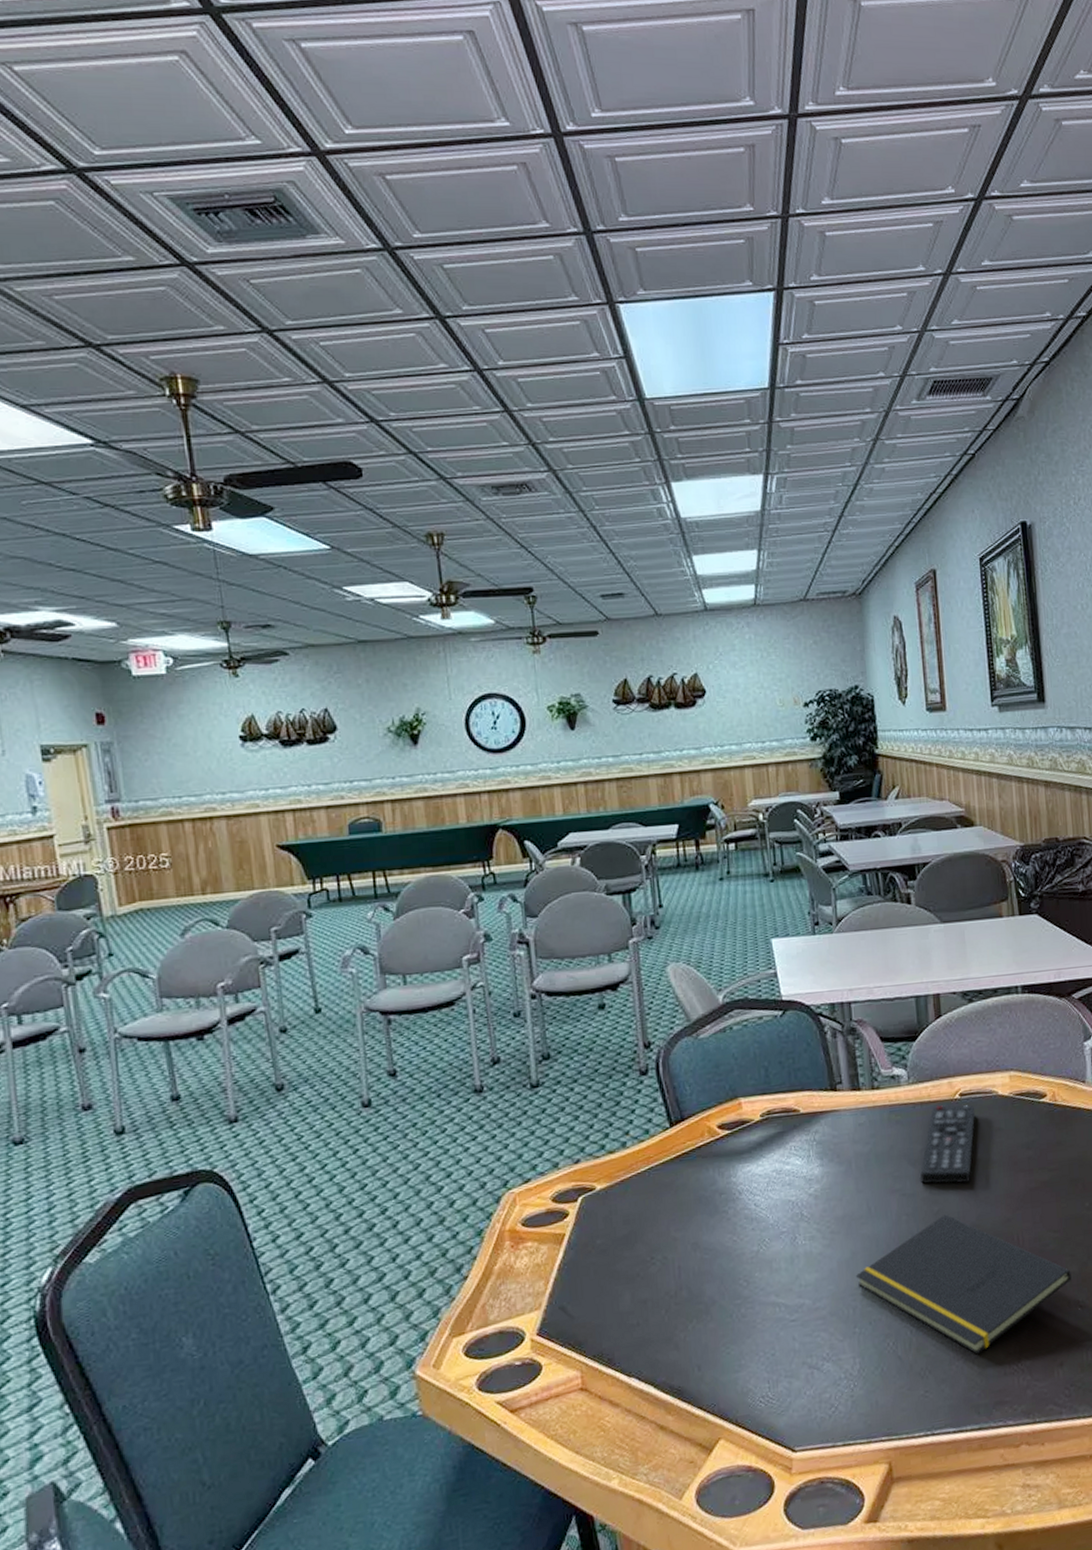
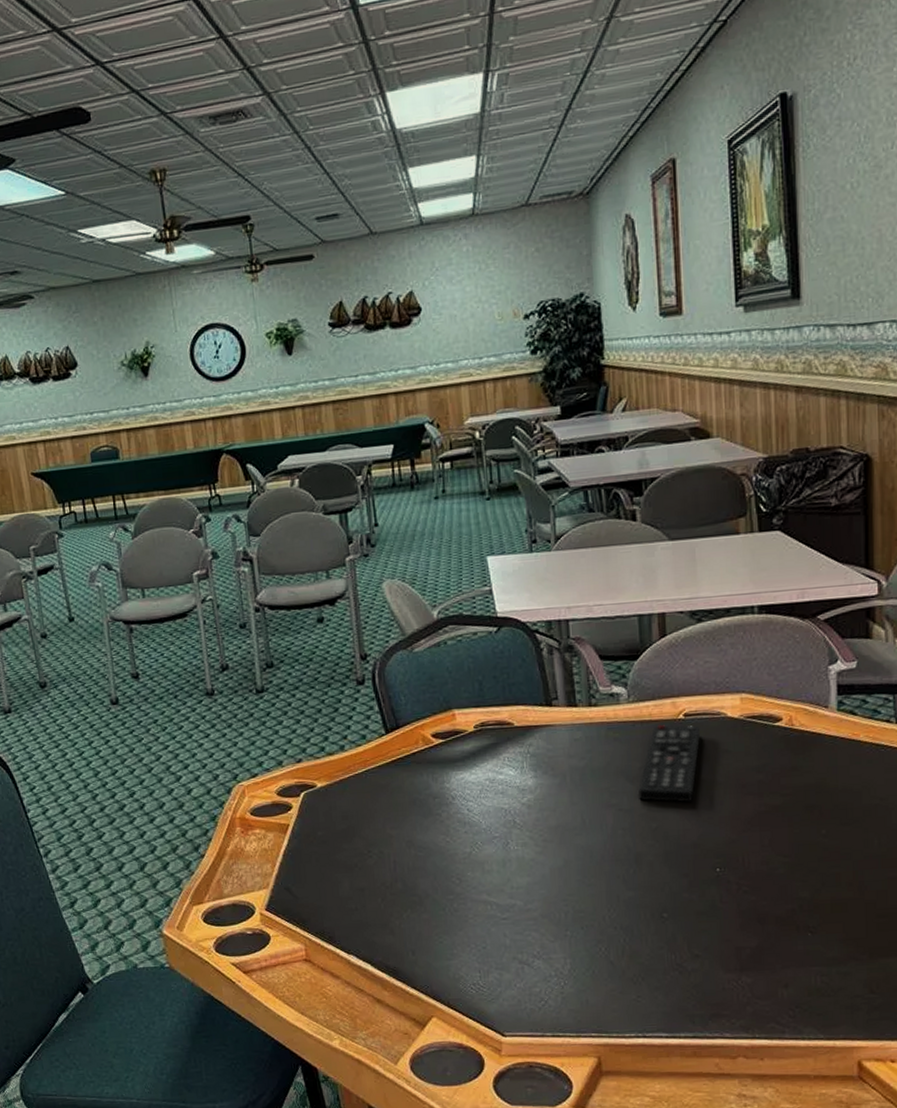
notepad: present [855,1214,1072,1355] -> none [568,831,802,968]

